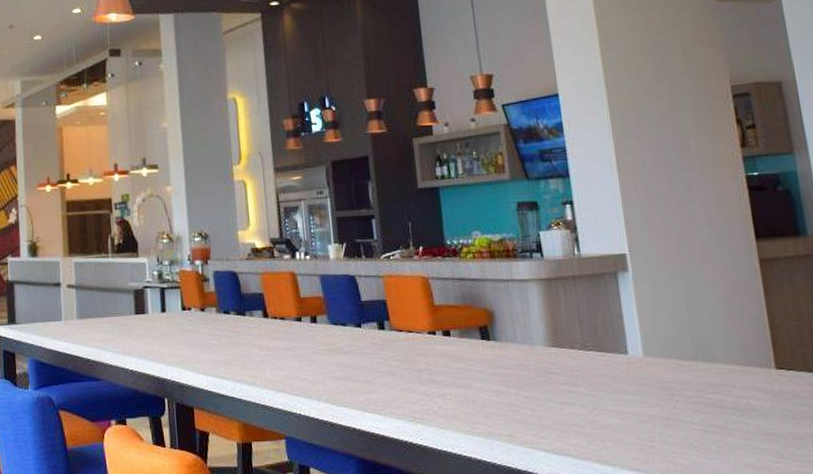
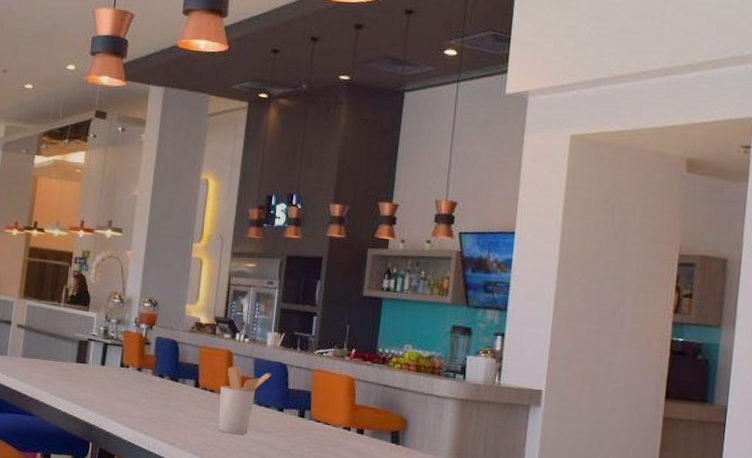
utensil holder: none [290,287,341,362] -> present [218,366,271,435]

